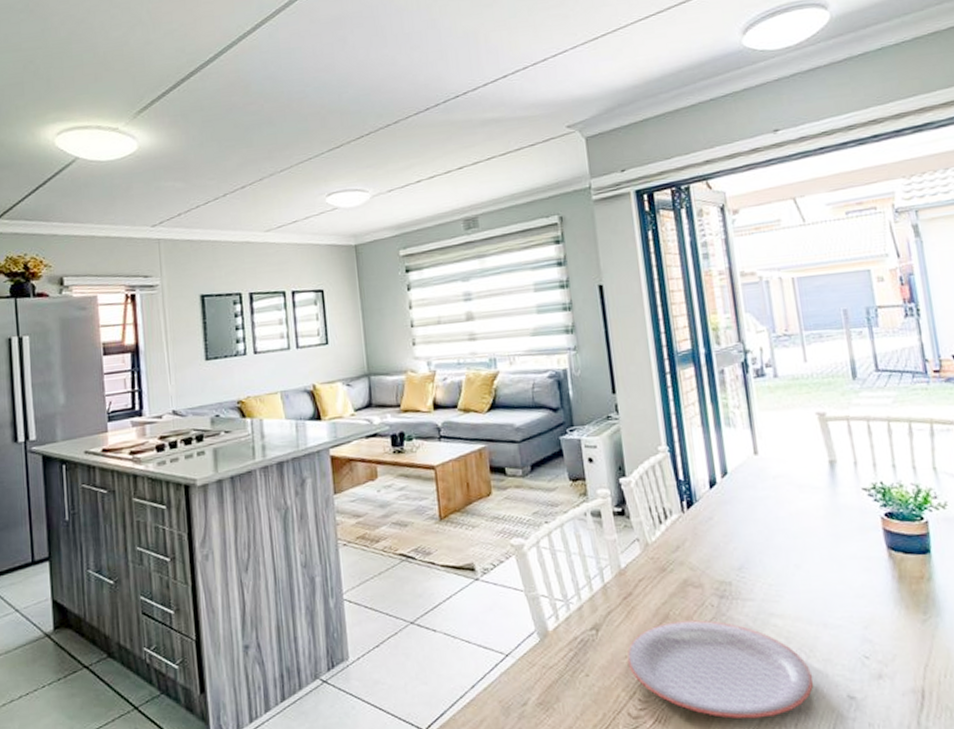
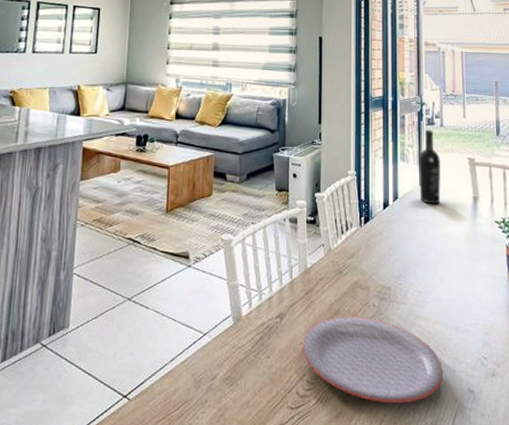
wine bottle: none [749,383,785,477] -> present [419,130,441,204]

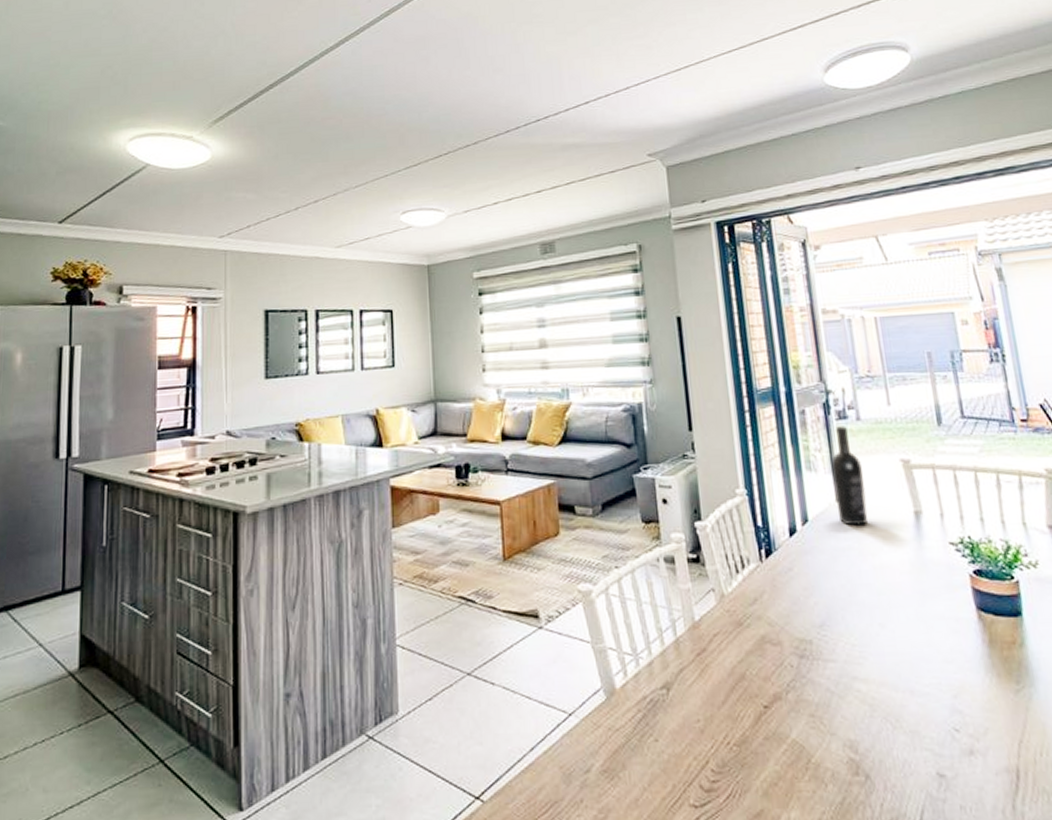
plate: present [302,316,444,404] -> none [699,682,900,796]

